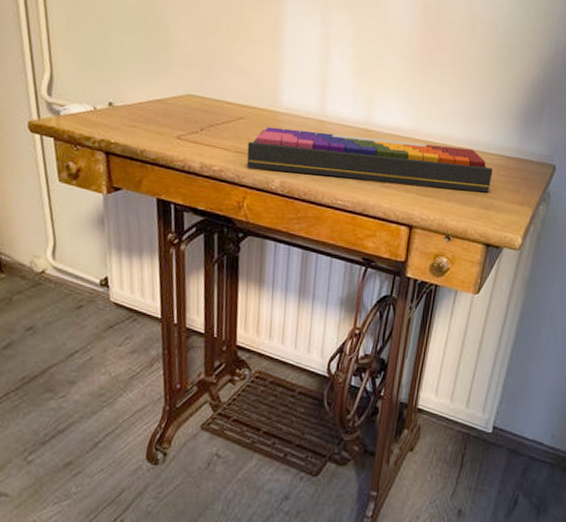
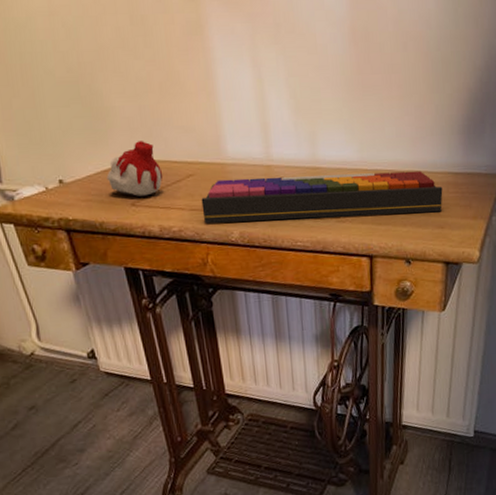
candle: none [157,77,214,131] -> present [106,141,163,196]

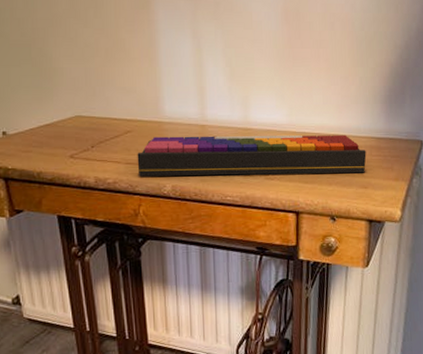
candle: present [106,141,163,196] -> none [48,99,103,149]

